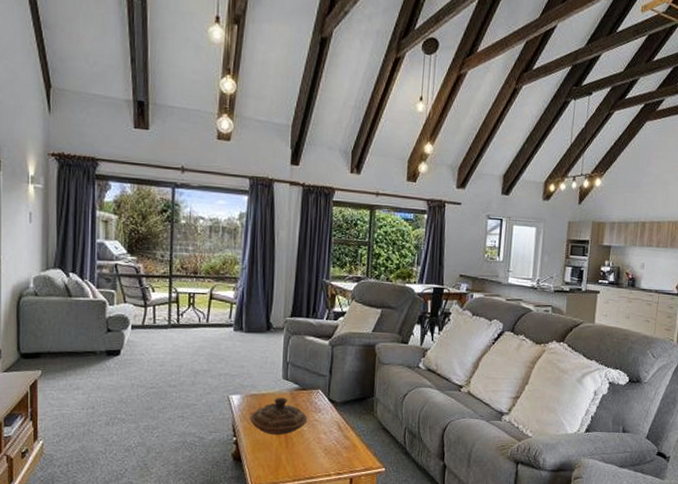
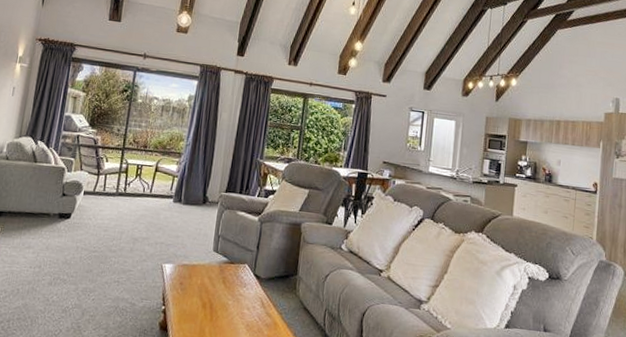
decorative bowl: present [250,398,308,436] -> none [179,269,233,308]

